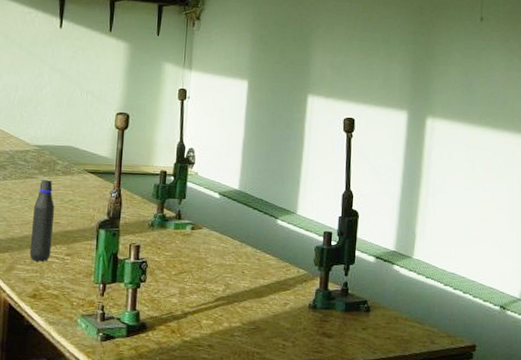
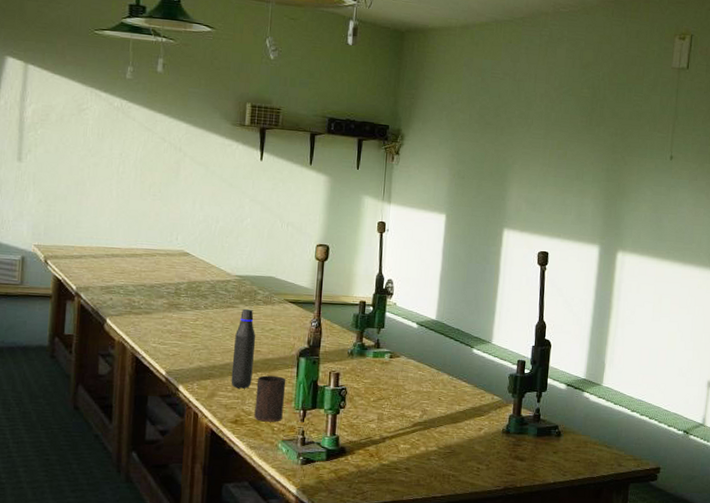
cup: none [53,248,86,297] -> present [254,375,286,422]

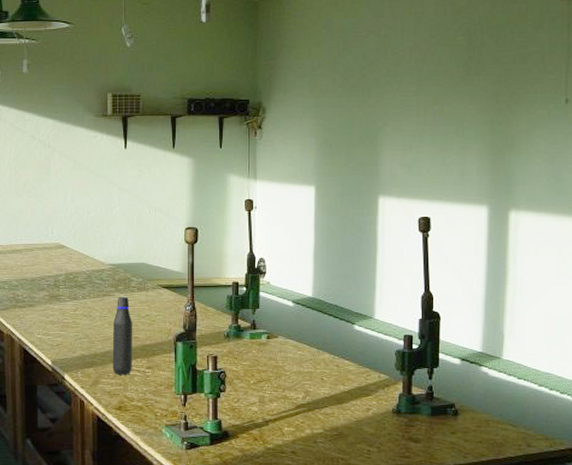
cup: present [254,375,286,422] -> none [137,361,165,408]

